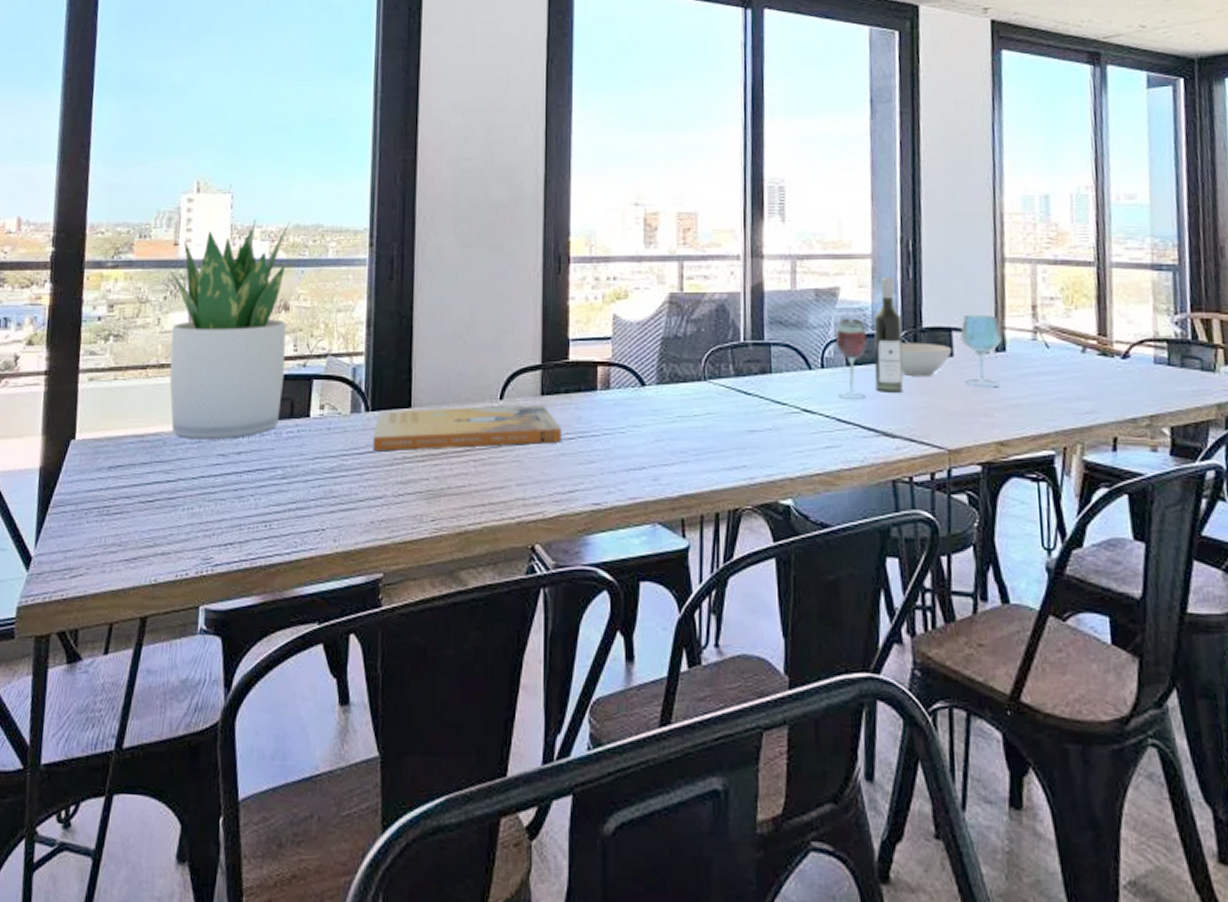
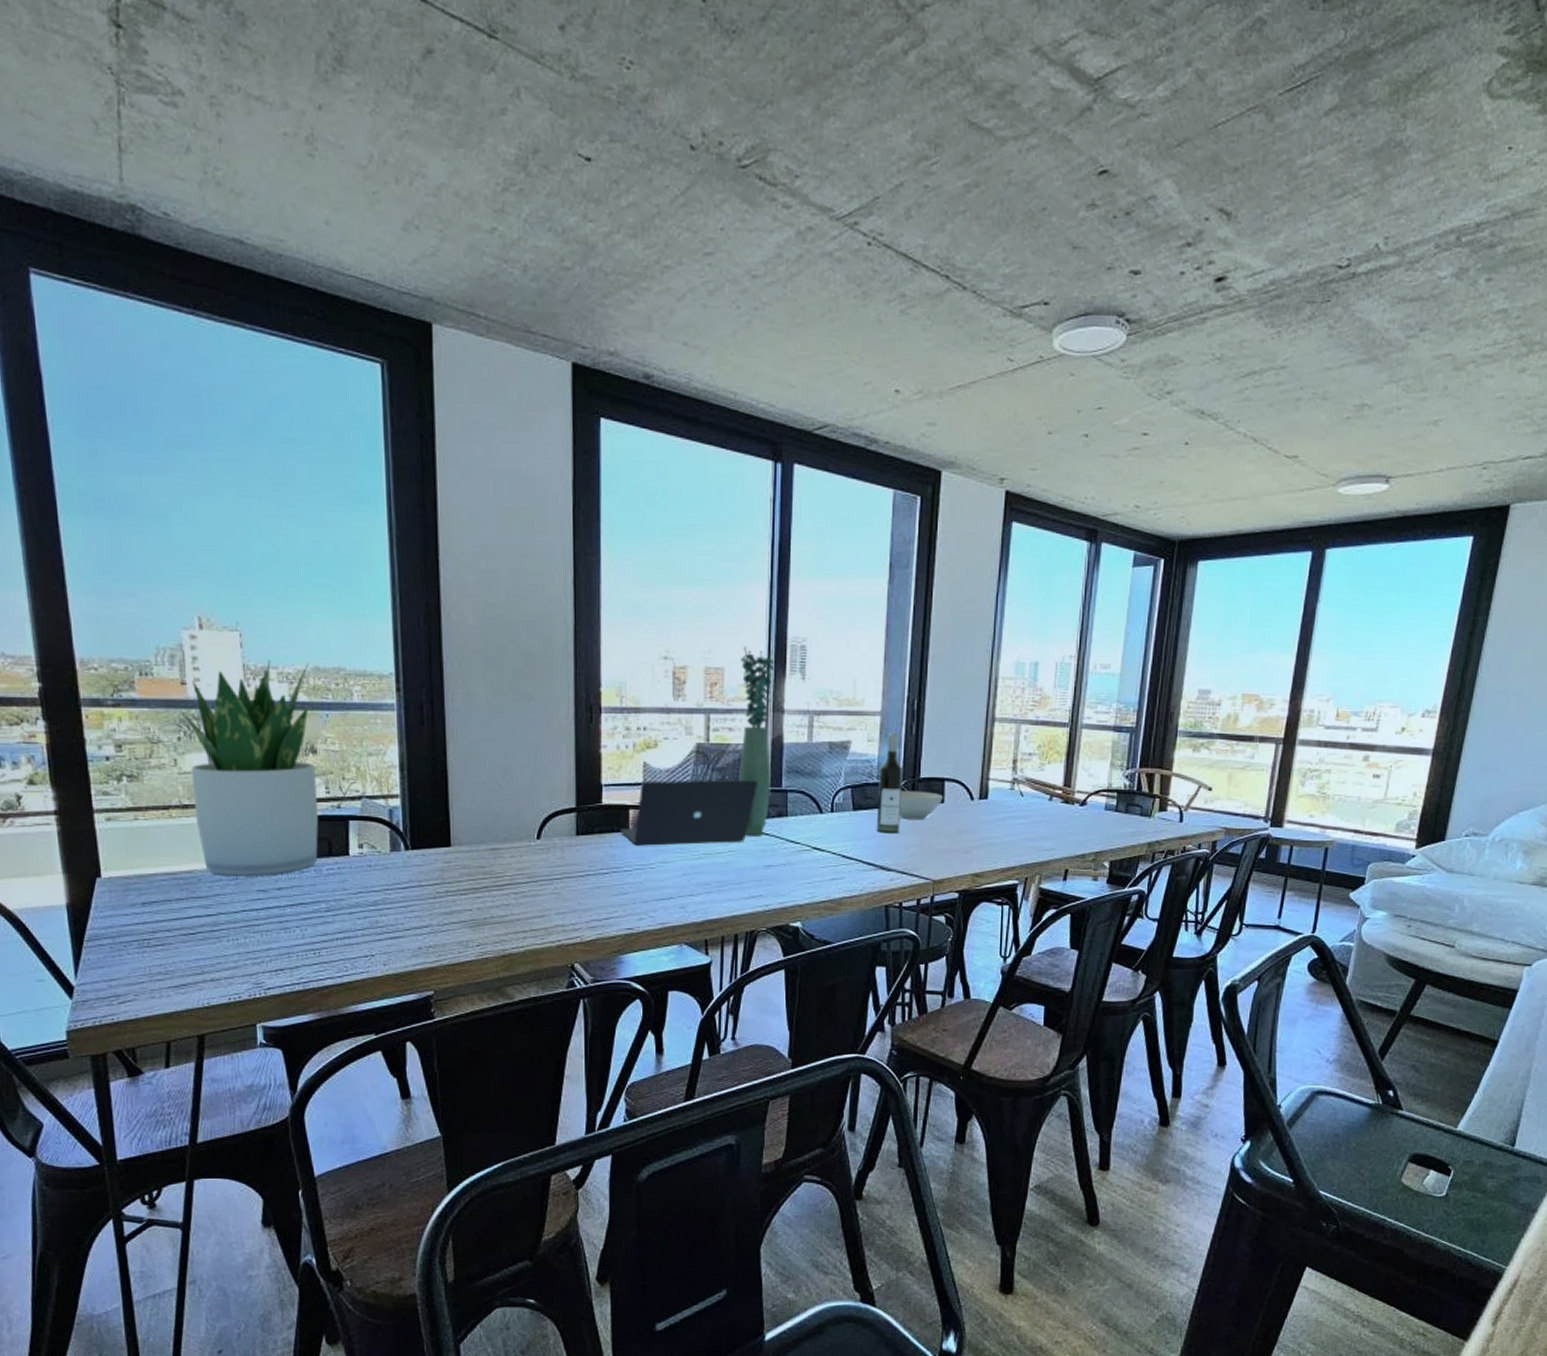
book: present [373,405,561,452] -> none [415,844,596,886]
laptop: none [586,332,737,407] -> present [619,780,758,846]
vase: none [715,190,752,395] -> present [739,647,775,835]
wineglass: present [836,319,868,401] -> none [845,770,873,840]
wine glass: present [960,315,1002,388] -> none [951,768,985,830]

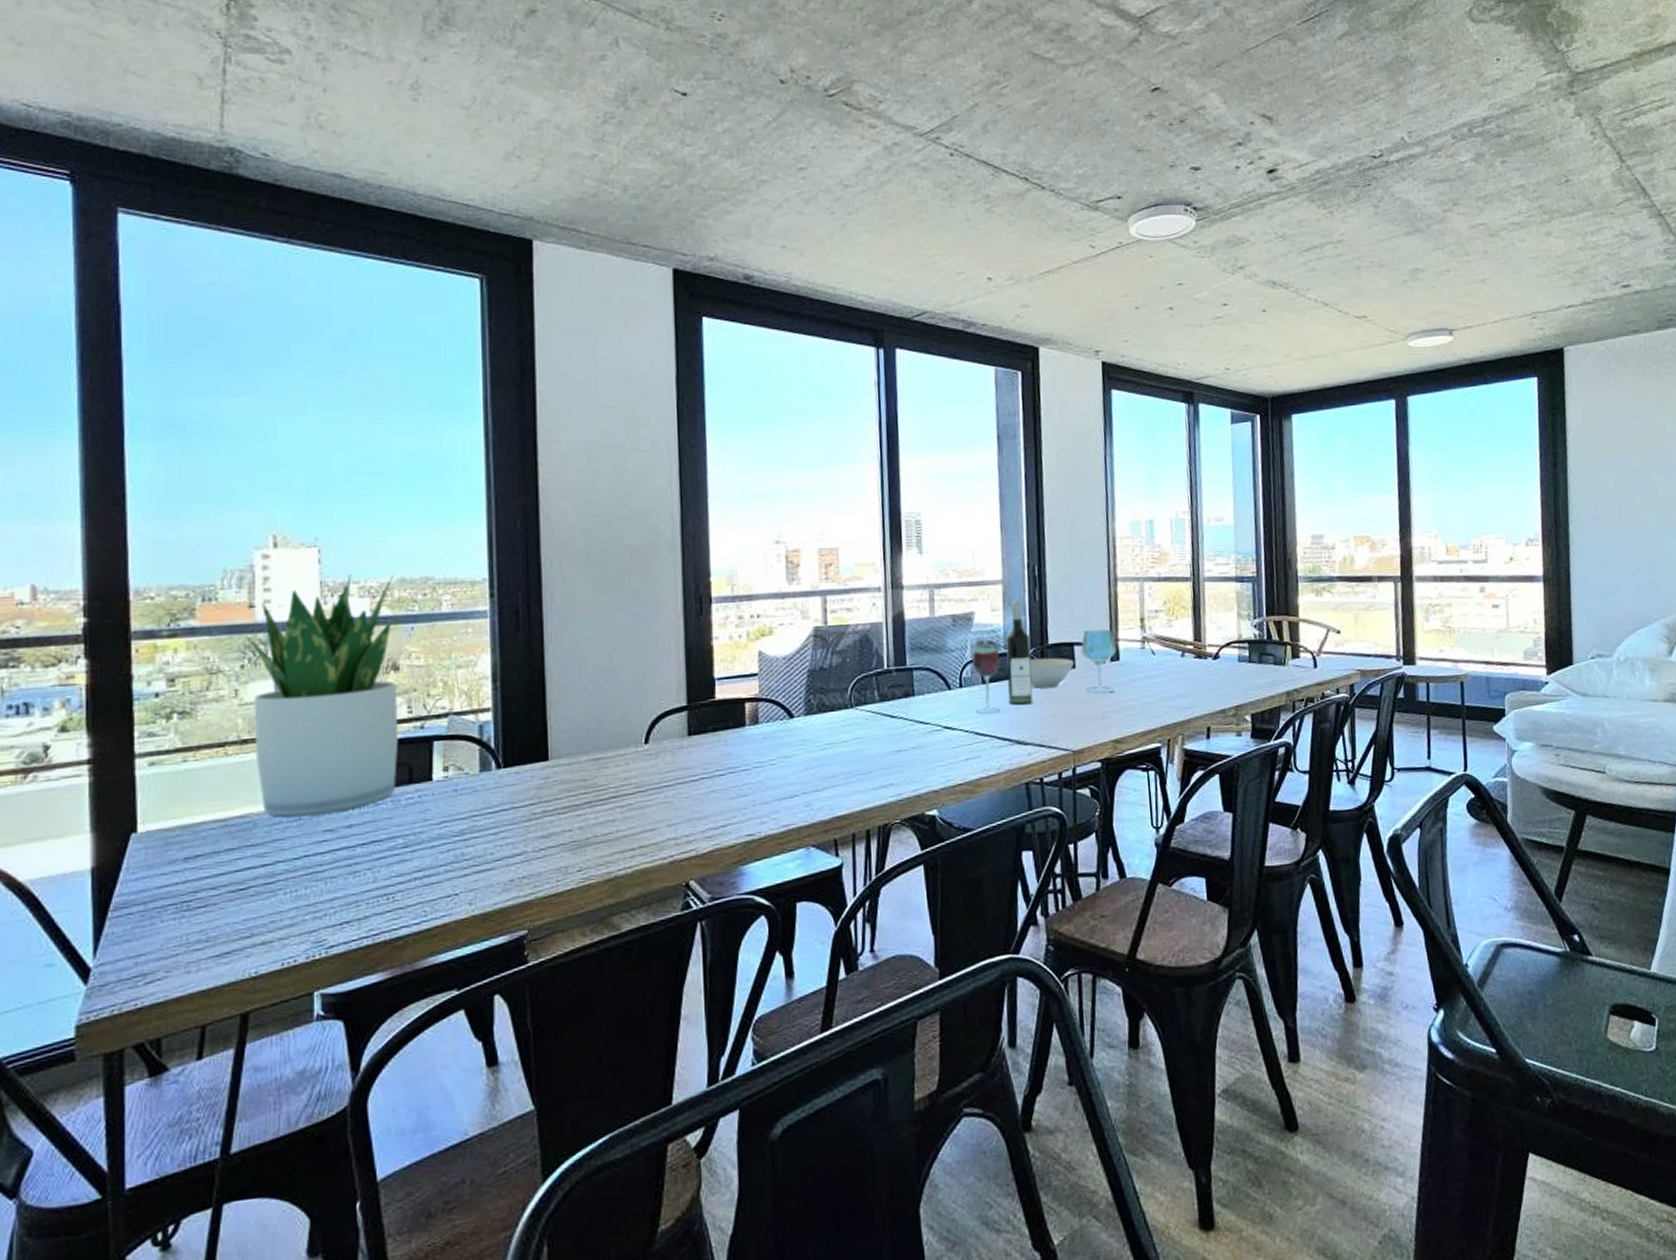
laptop: present [619,780,758,846] -> none [735,660,881,742]
vase: present [739,647,775,835] -> none [855,525,895,720]
wineglass: none [845,770,873,840] -> present [972,640,1001,715]
wine glass: none [951,768,985,830] -> present [1081,629,1116,694]

